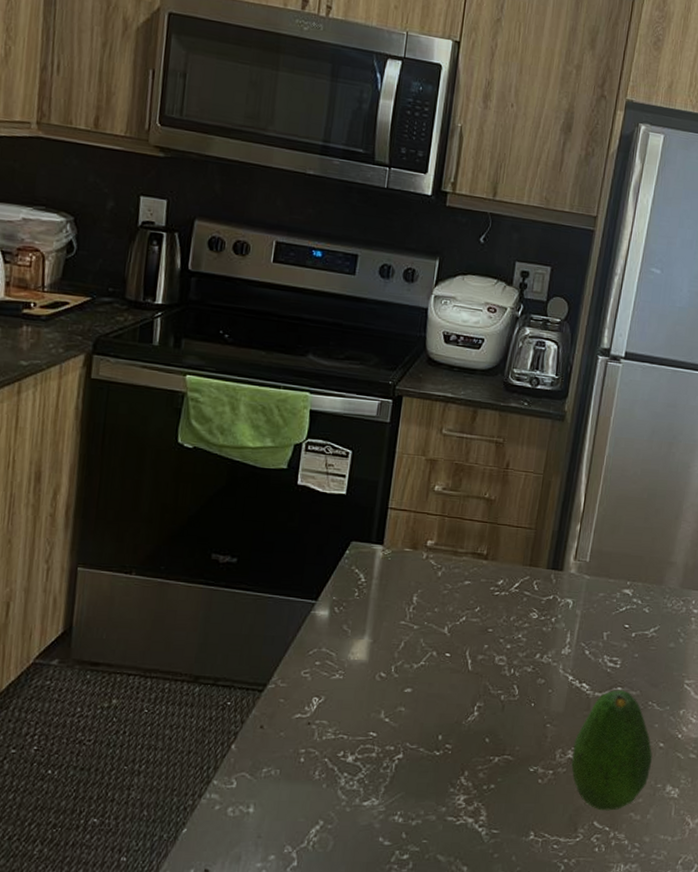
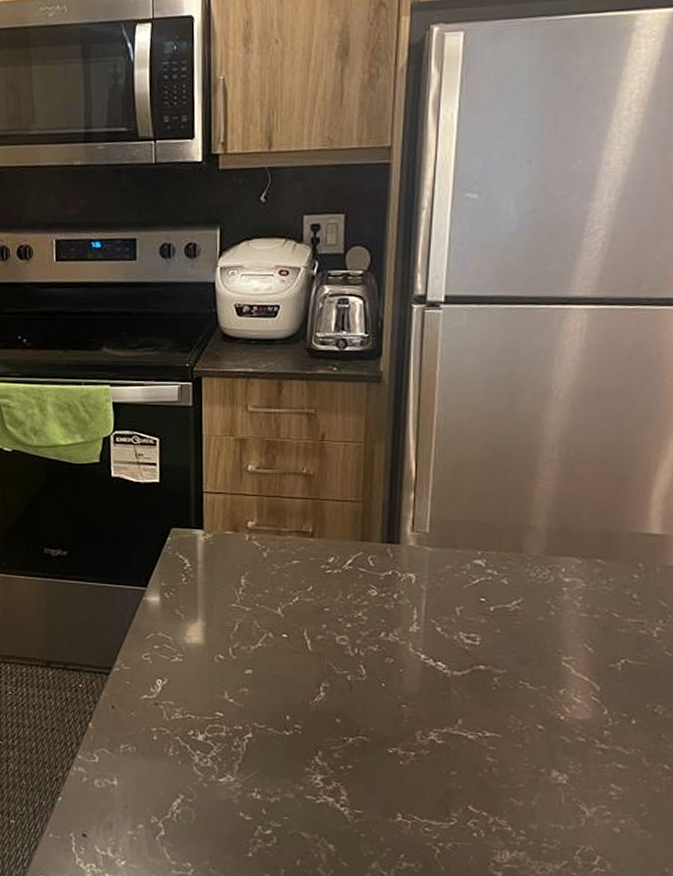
fruit: present [571,690,653,811] -> none [434,668,531,796]

